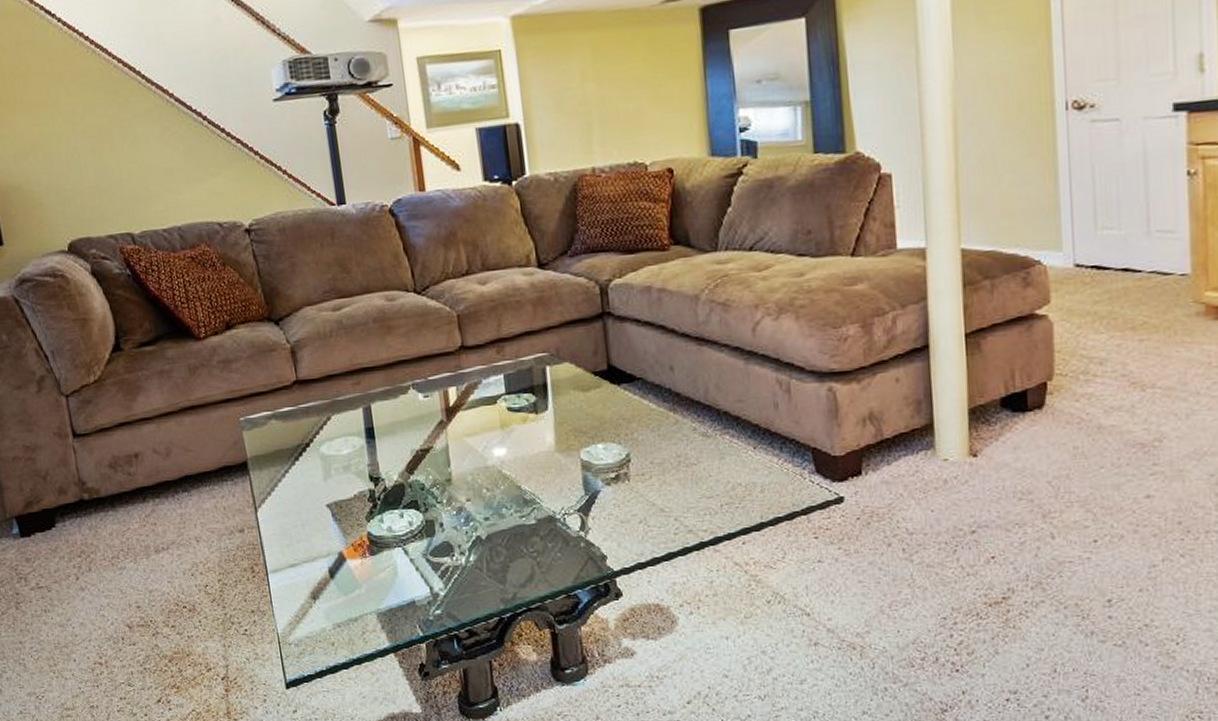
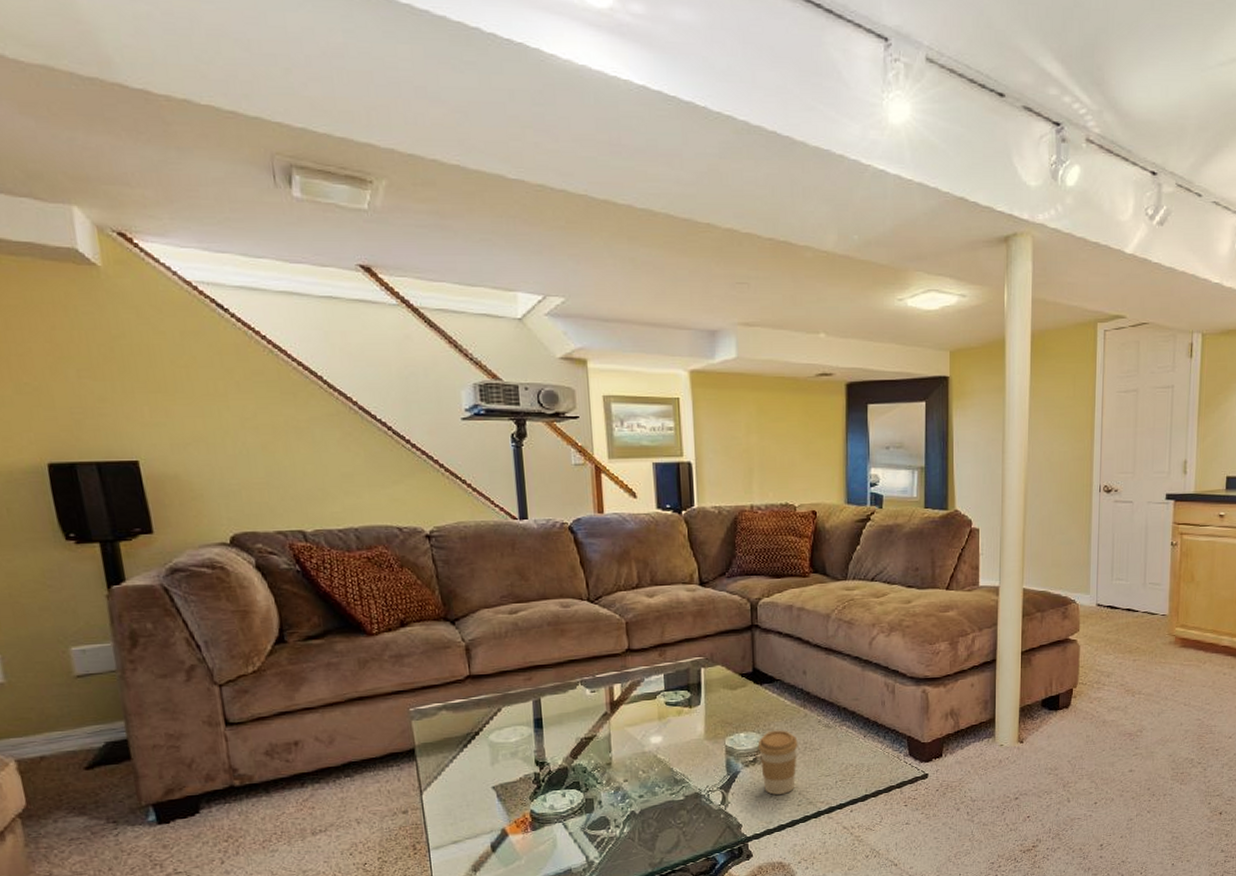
coffee cup: none [619,440,670,520] -> present [757,730,798,795]

